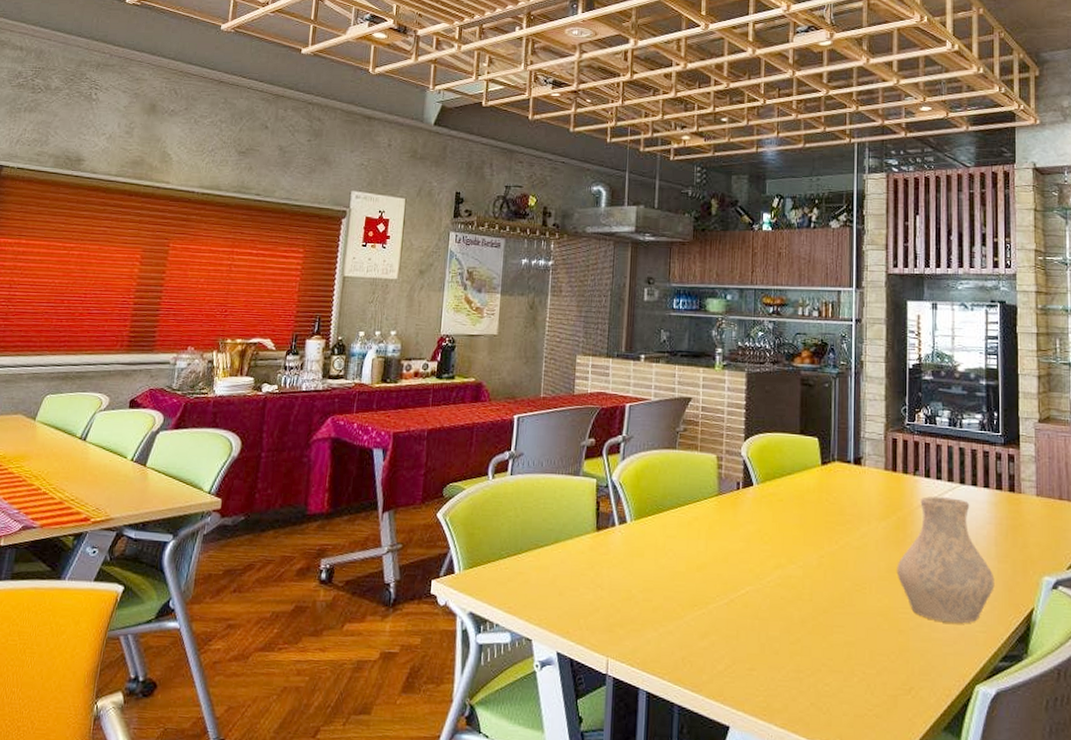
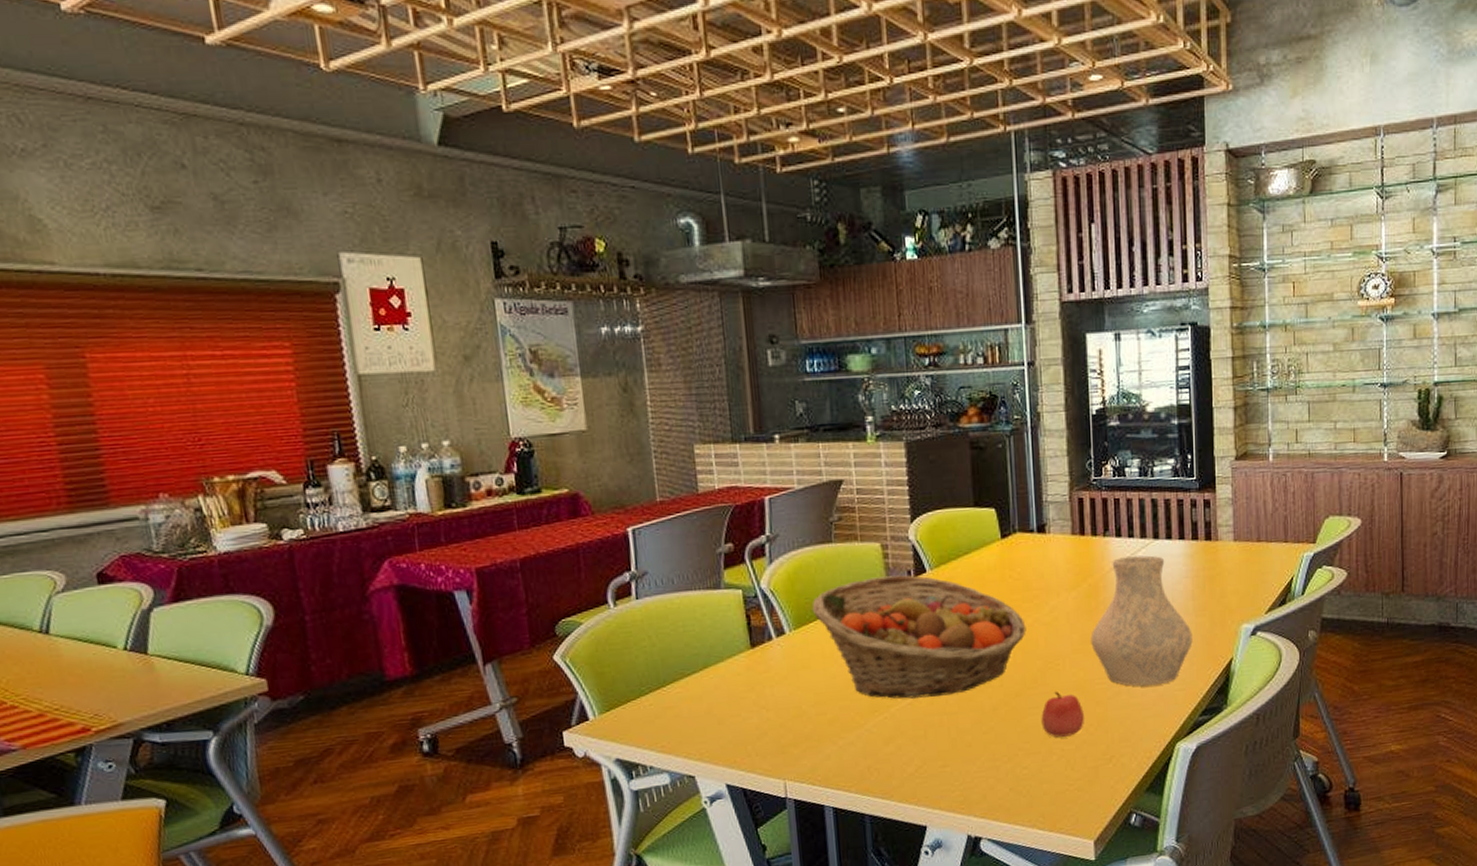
fruit basket: none [652,484,838,601] -> present [812,575,1026,699]
apple: none [845,613,886,660] -> present [1041,691,1084,738]

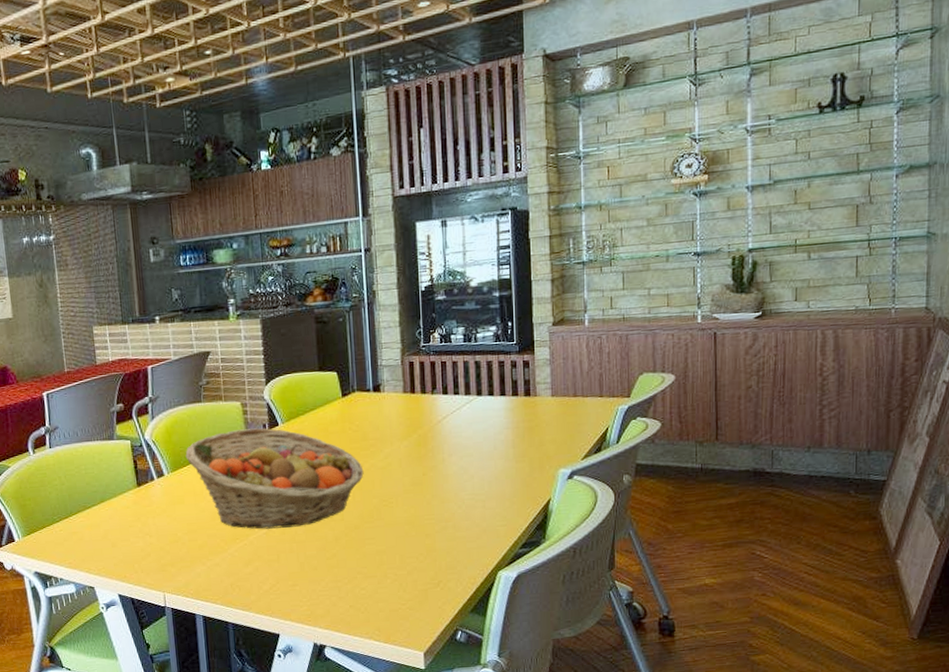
apple: present [1041,691,1084,738] -> none [377,524,415,564]
vase: present [1090,555,1193,686] -> none [420,410,513,522]

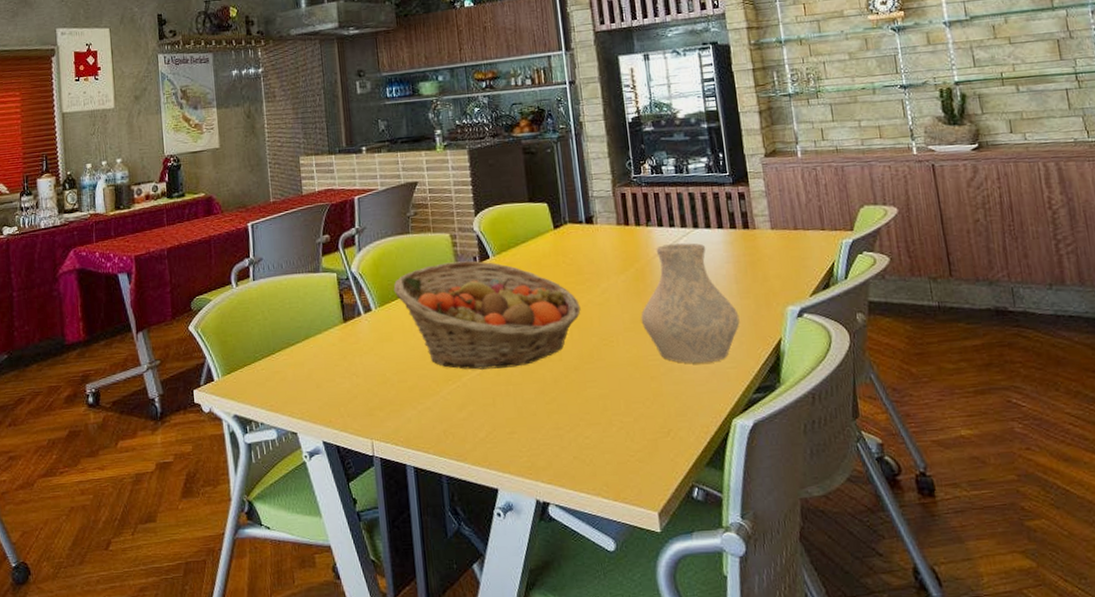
vase: none [420,410,513,522] -> present [641,243,740,364]

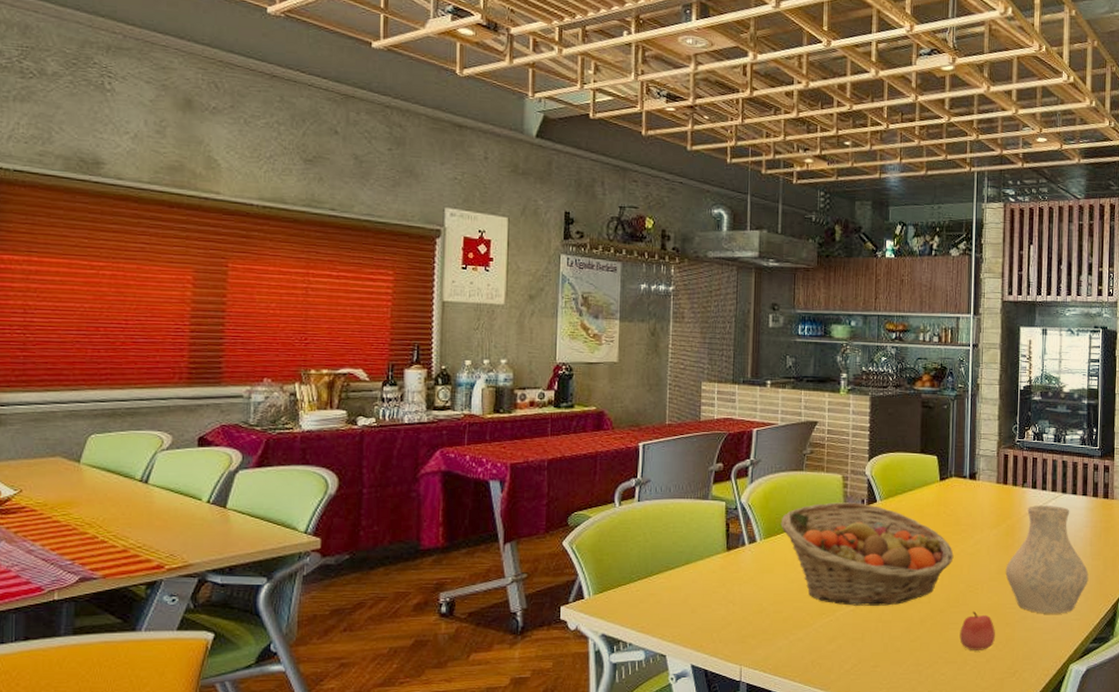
apple: none [599,366,641,410] -> present [959,611,995,650]

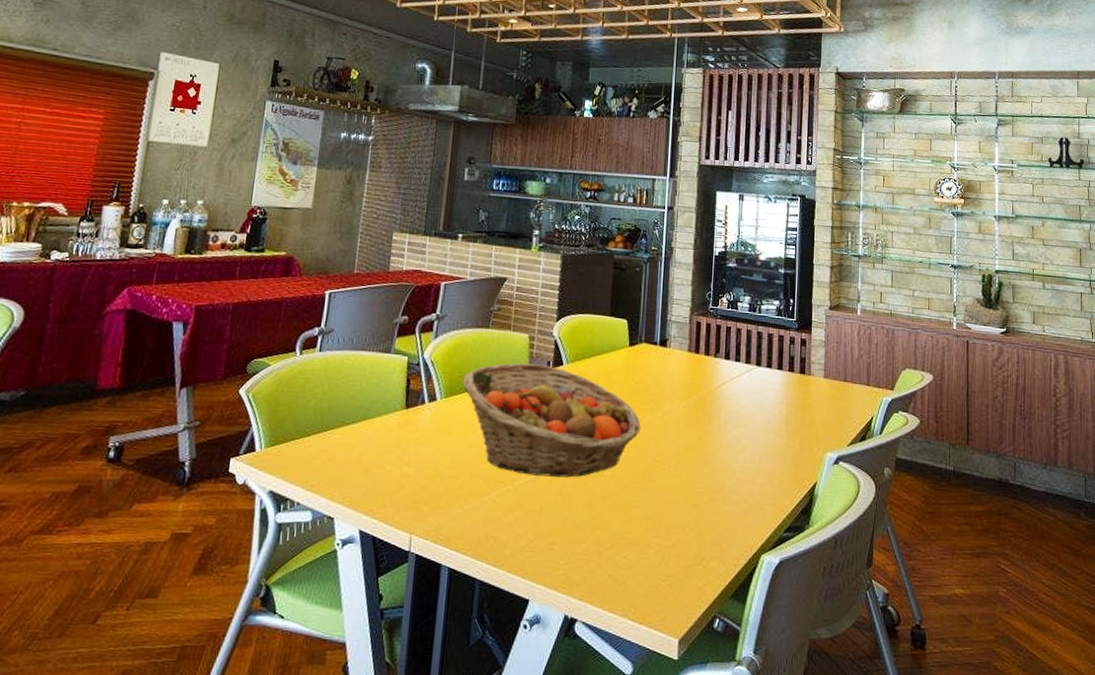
apple: present [959,611,995,650] -> none [644,488,682,533]
vase: present [1005,505,1089,614] -> none [694,377,783,497]

